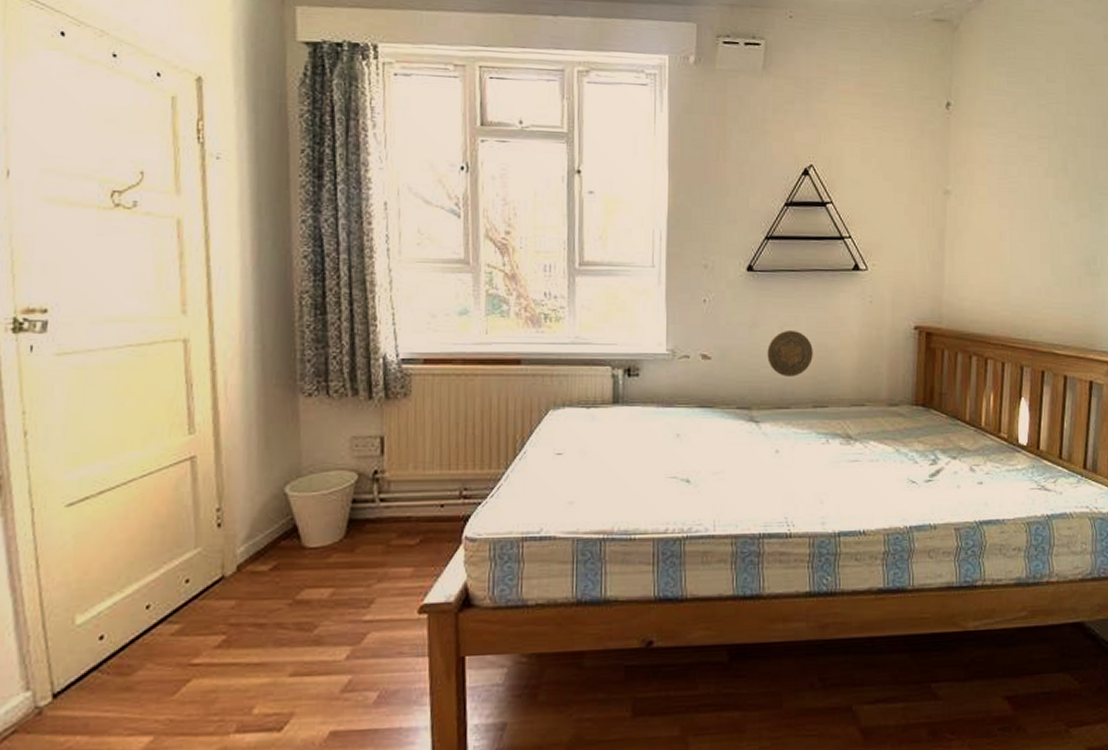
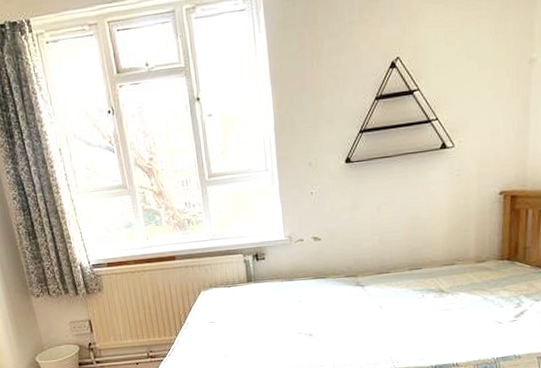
decorative plate: present [767,329,813,377] -> none [367,208,407,248]

